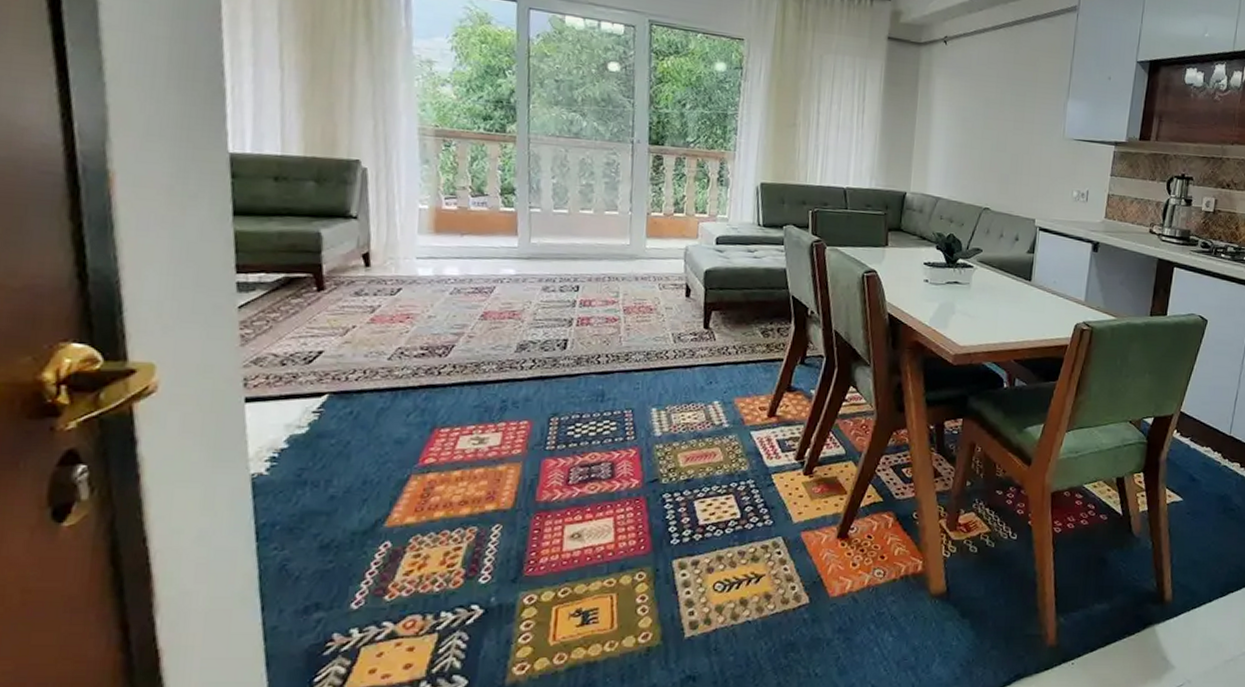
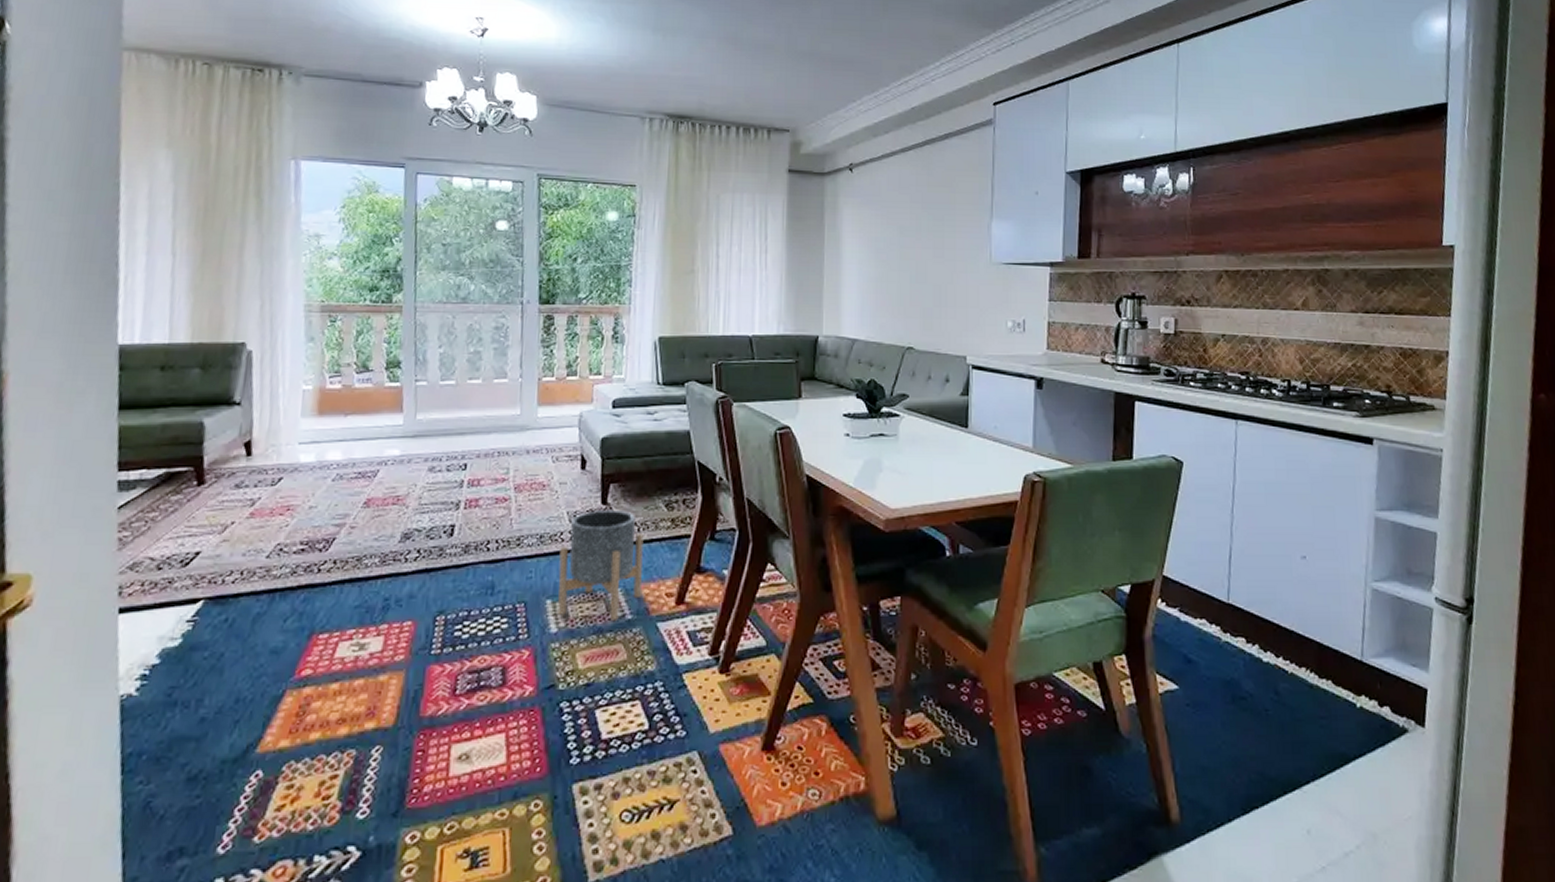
planter: none [662,333,741,428] -> present [557,509,644,620]

